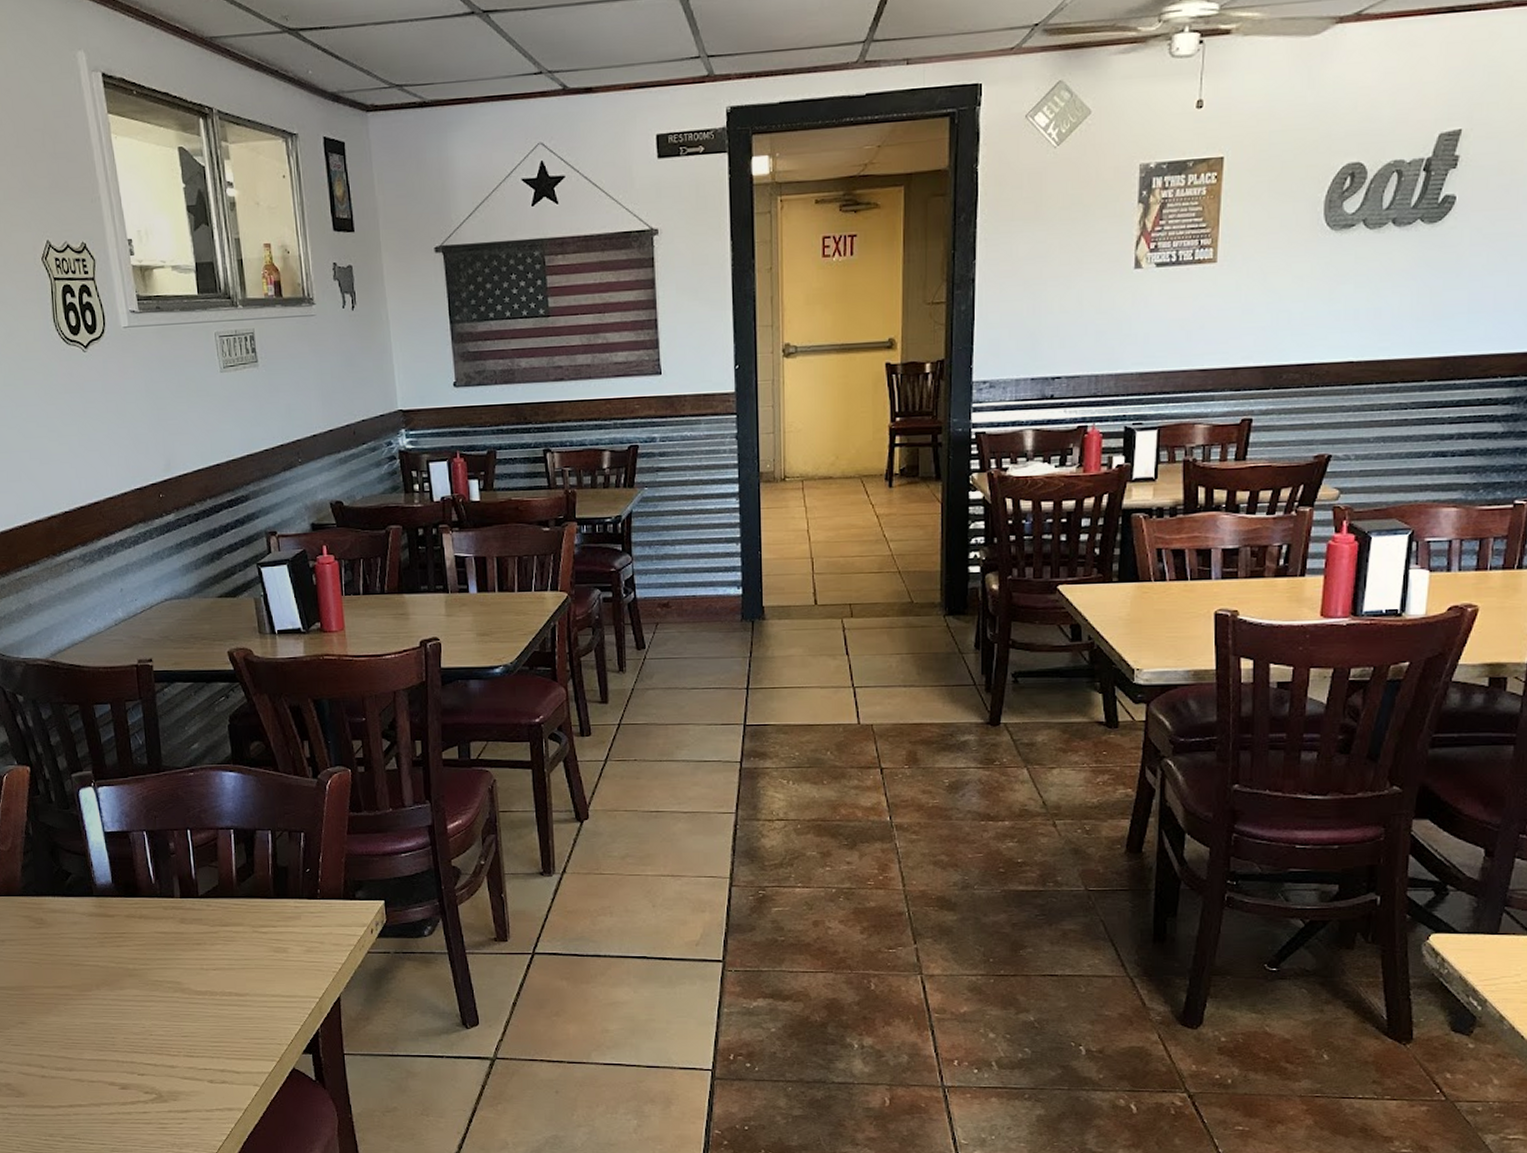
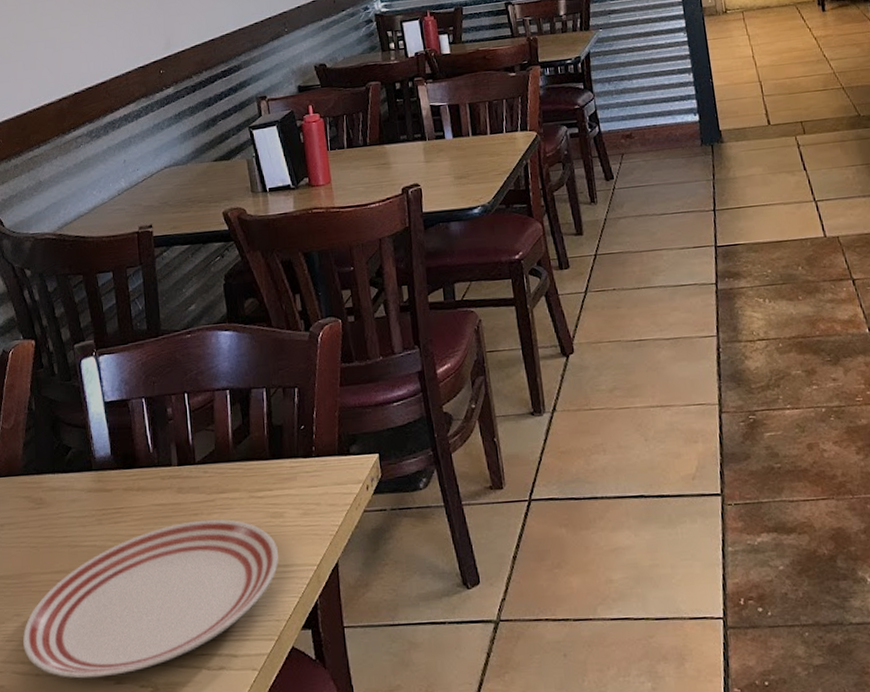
dinner plate: none [27,949,281,1083] -> present [22,519,279,679]

